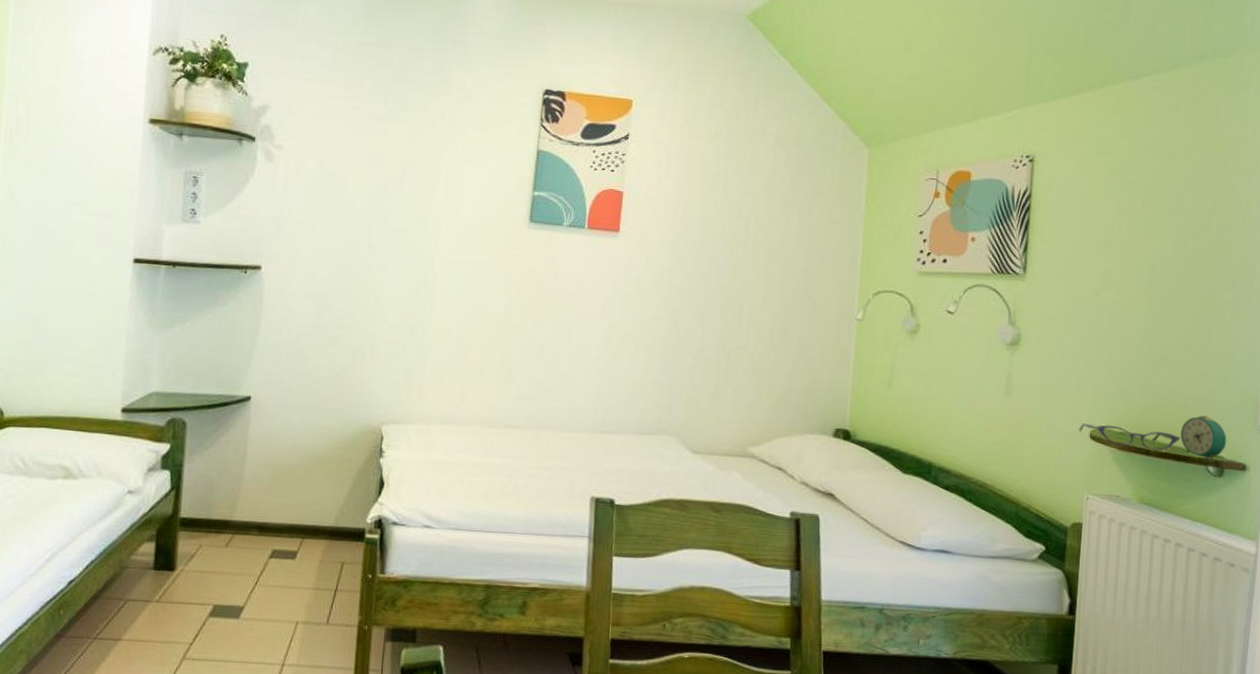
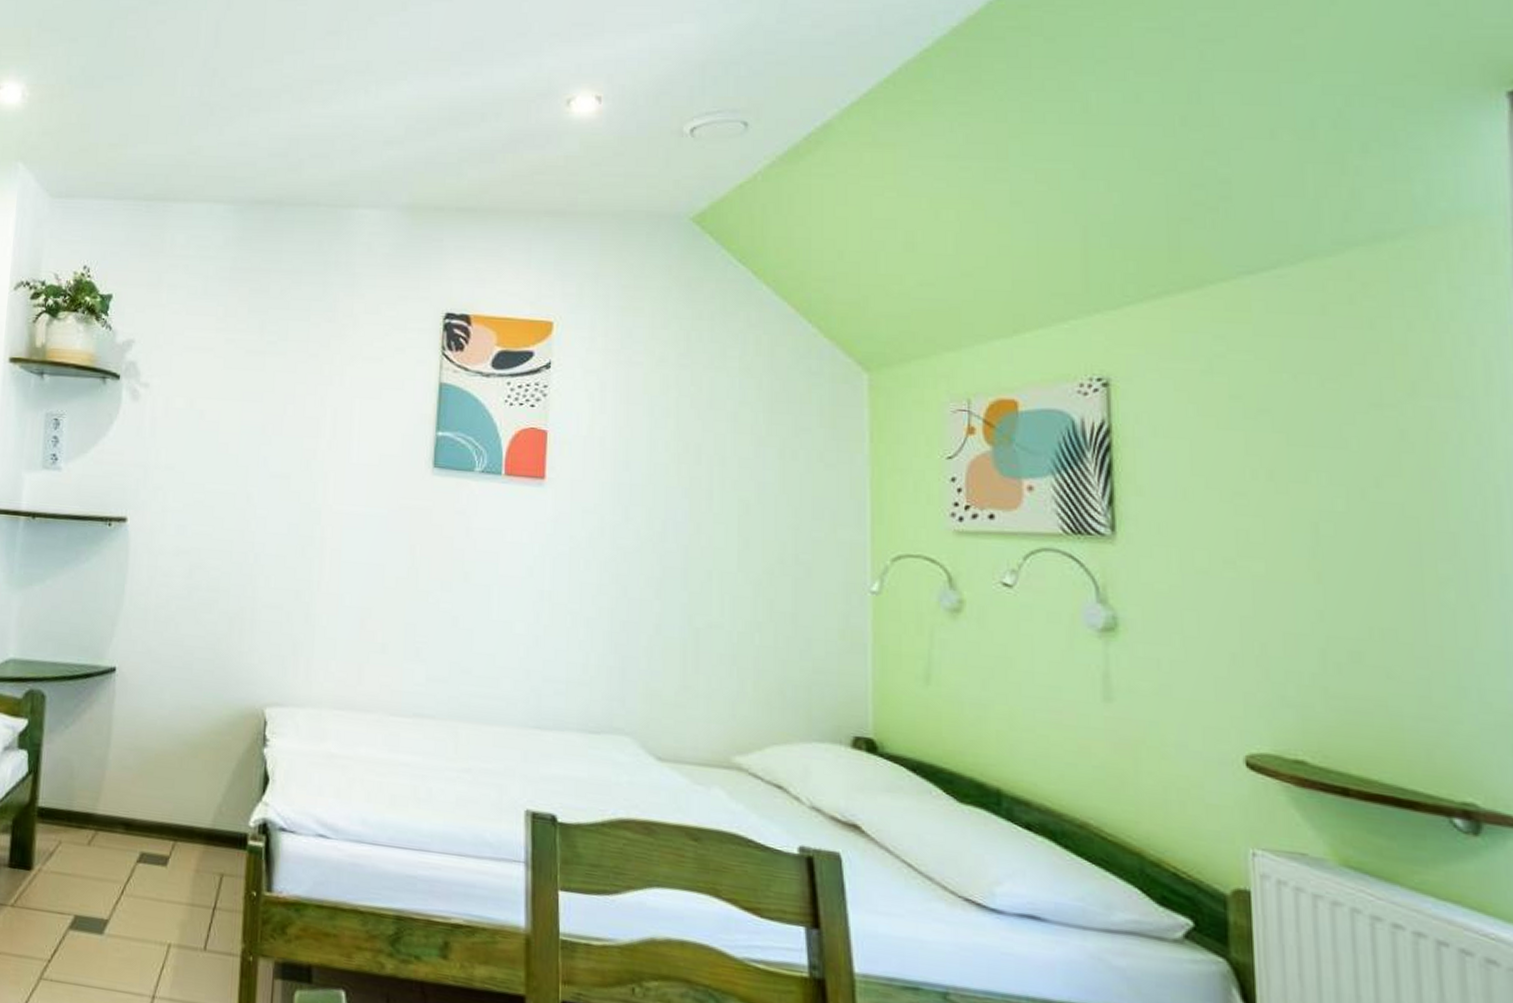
eyeglasses: present [1078,423,1181,451] -> none [1226,744,1398,792]
alarm clock: present [1180,416,1227,462] -> none [1397,741,1480,811]

